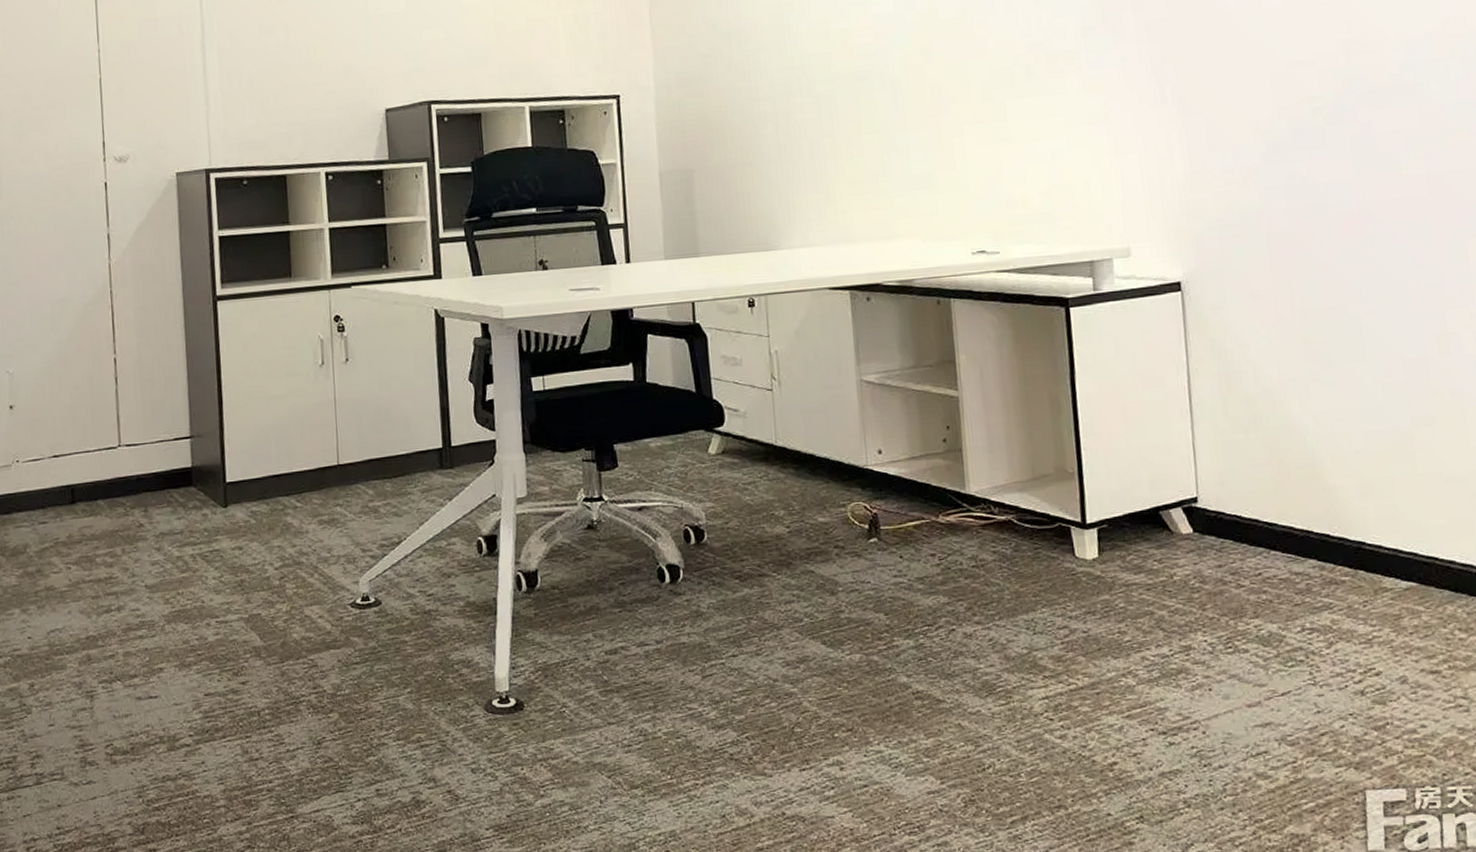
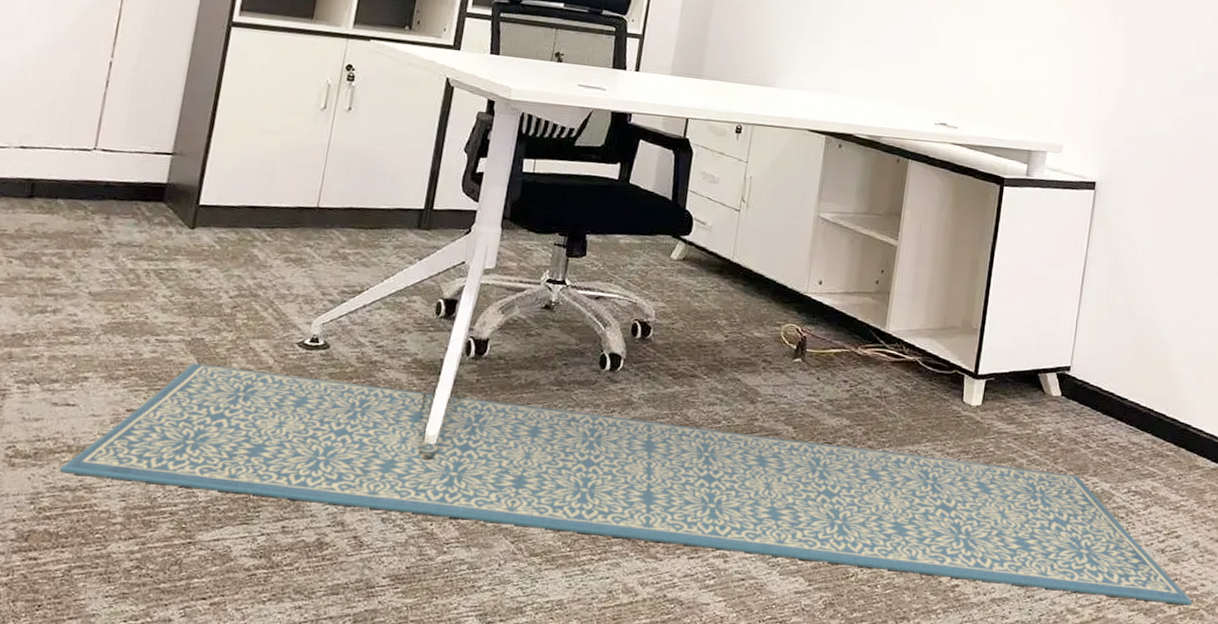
rug: none [157,620,1416,764] -> present [59,363,1193,606]

